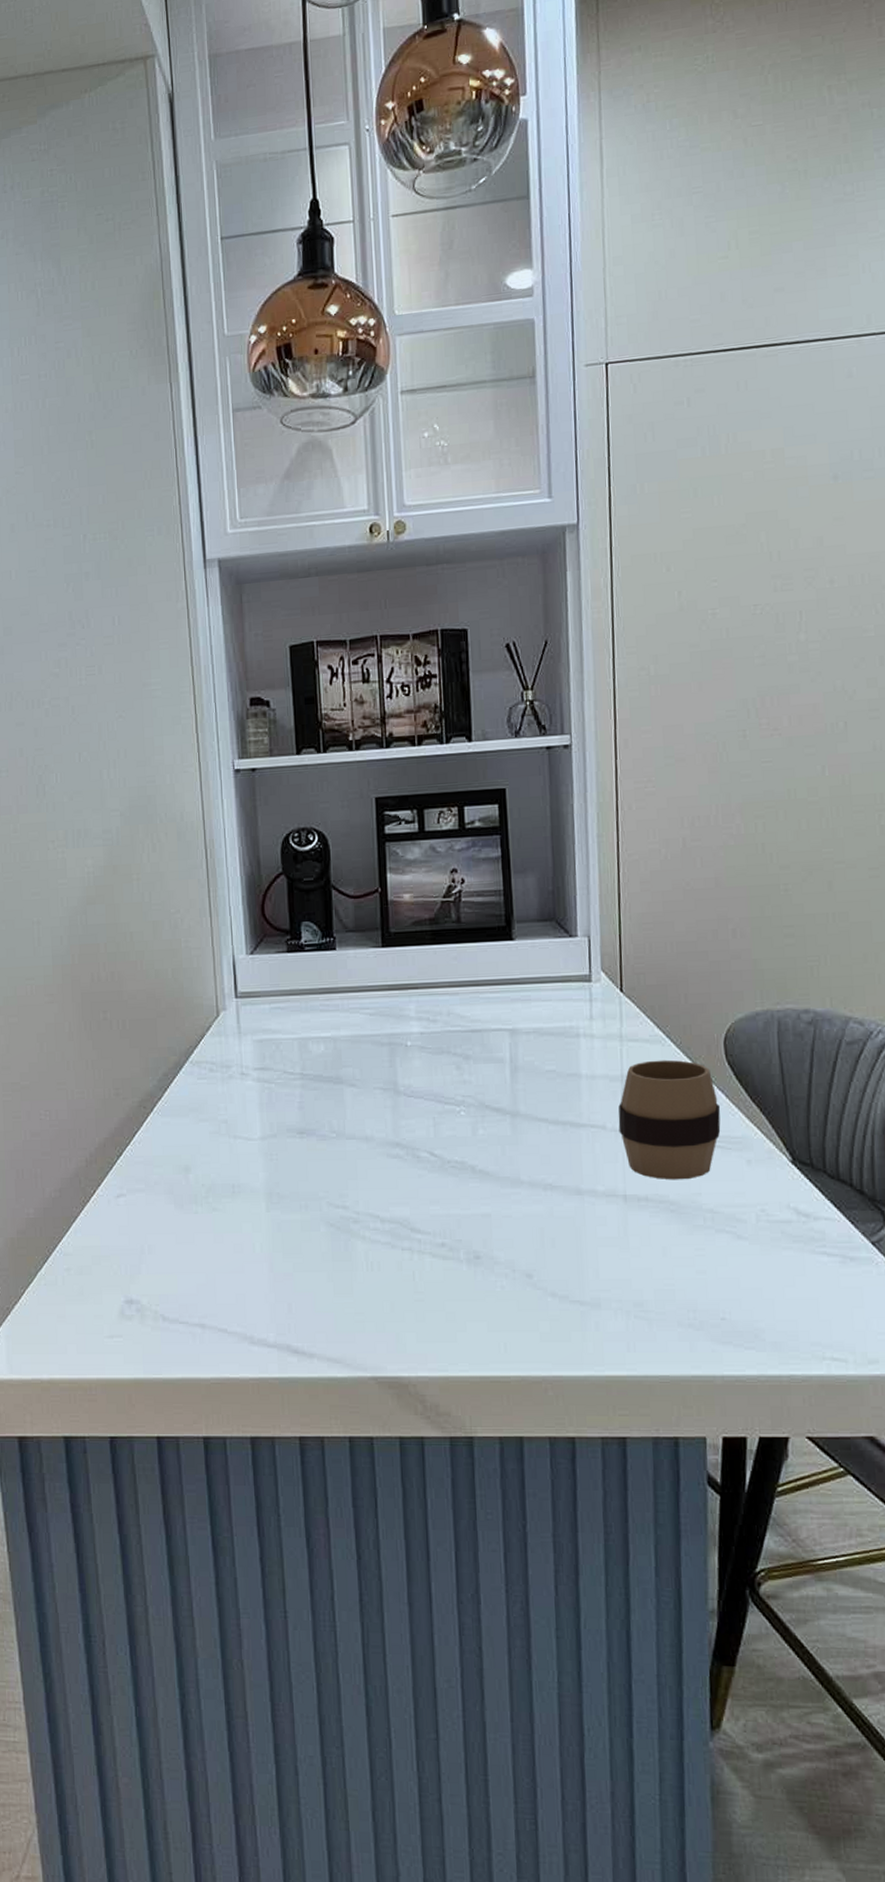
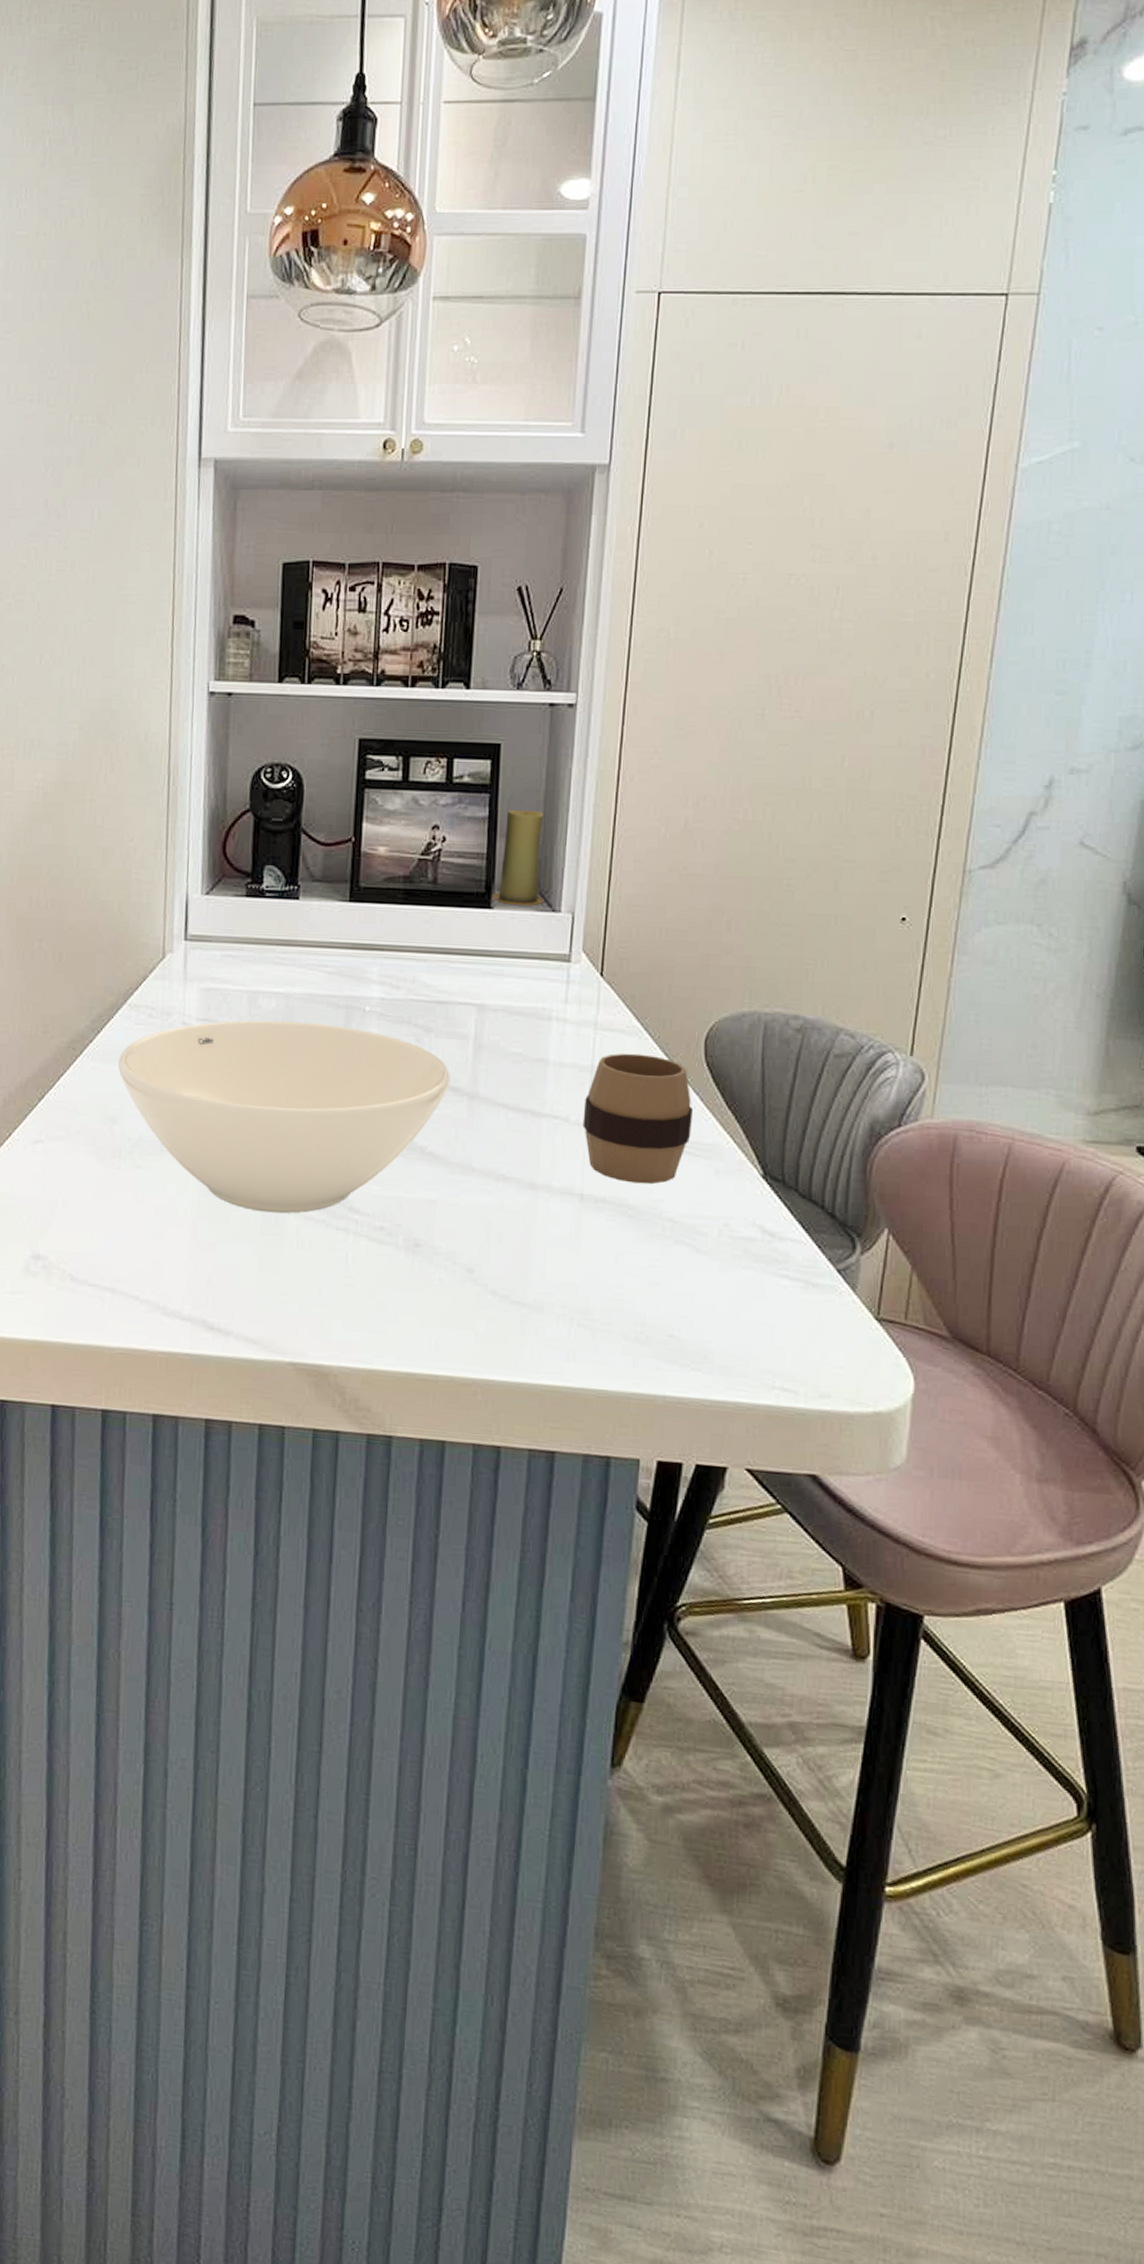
bowl: none [187,1061,492,1240] -> present [118,1020,450,1214]
candle: none [513,846,561,934] -> present [492,810,544,905]

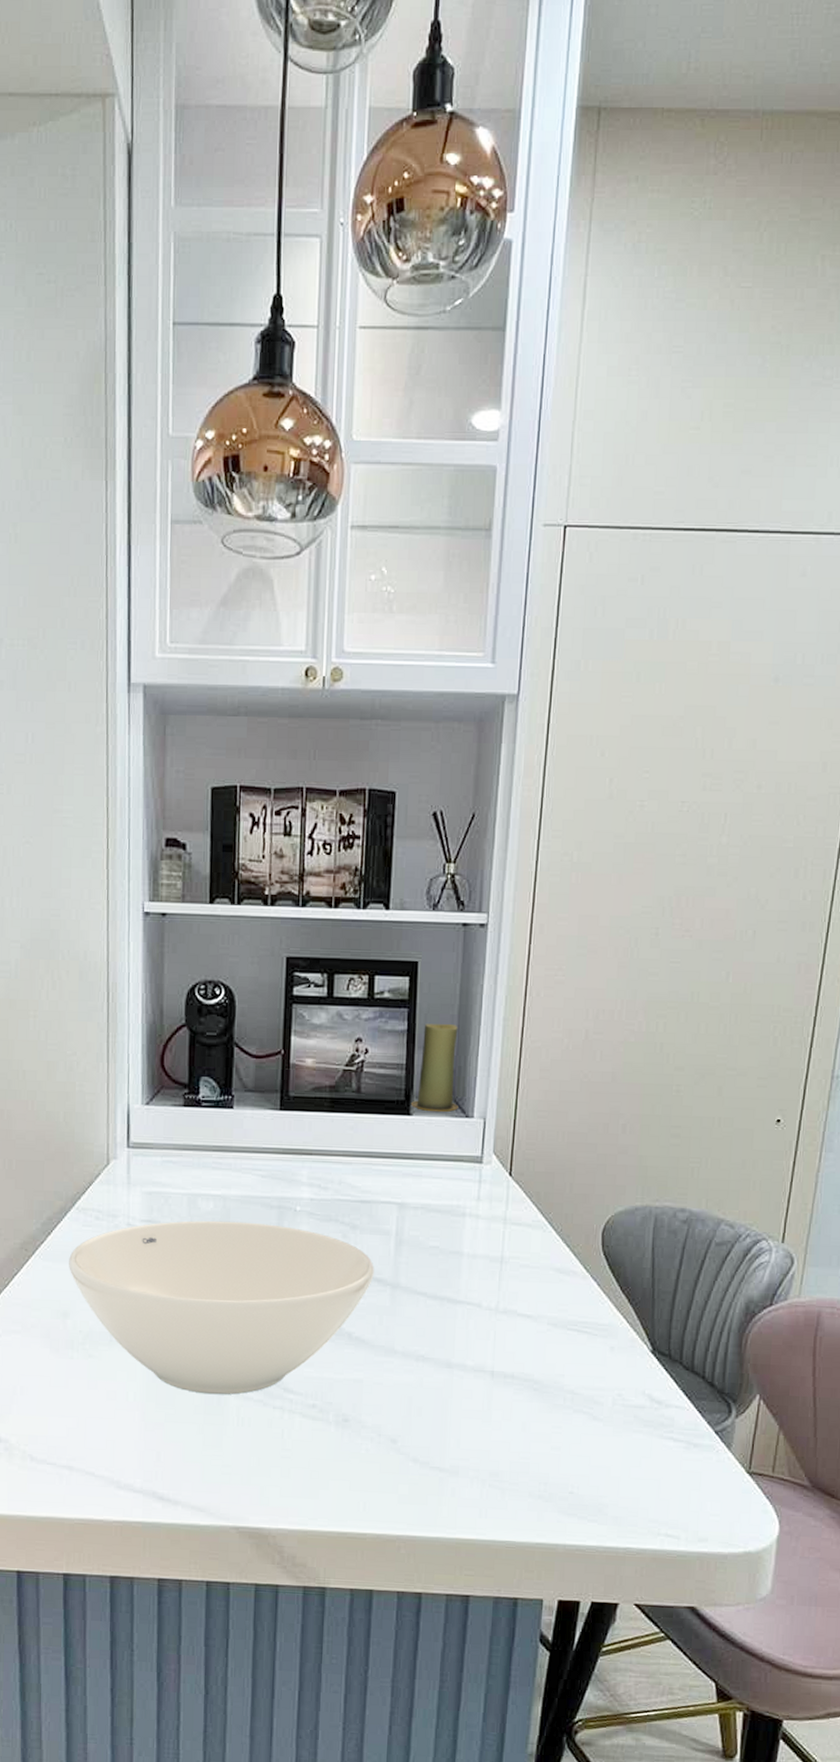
cup: present [582,1053,694,1184] -> none [493,1245,592,1361]

